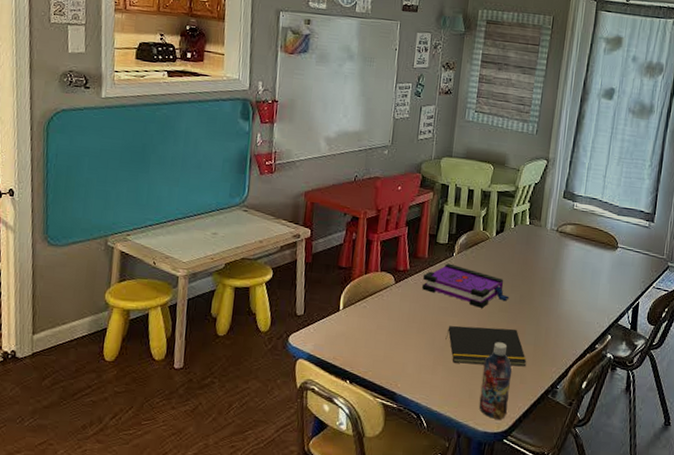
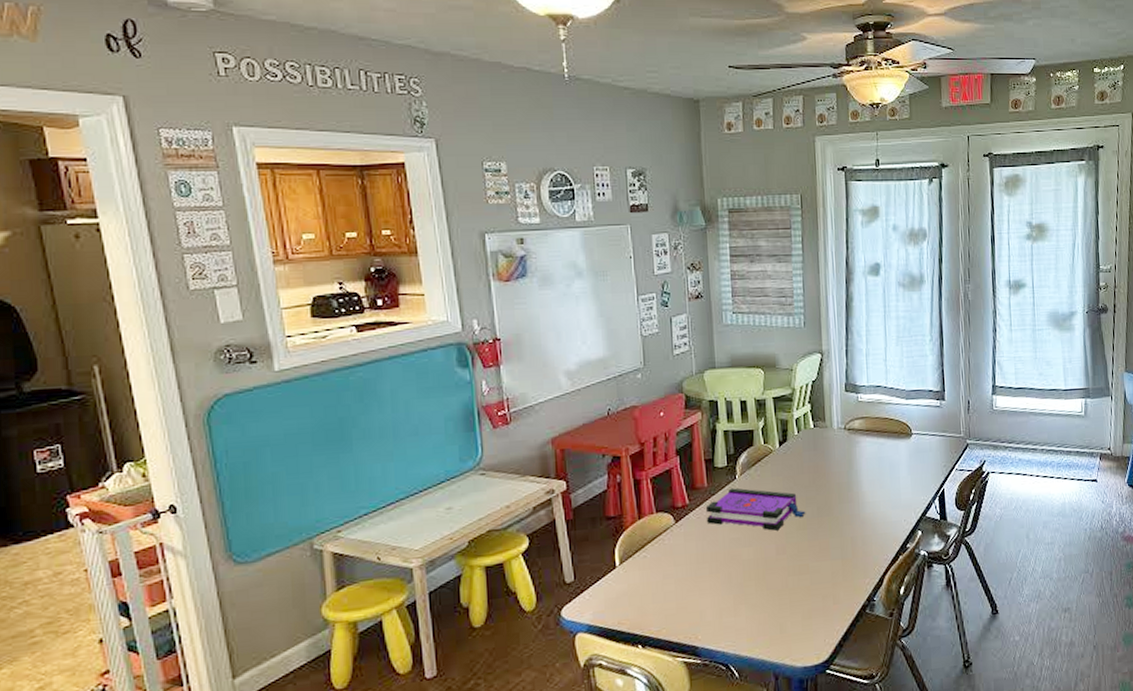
notepad: present [445,325,527,367] -> none [743,545,837,598]
bottle: present [479,342,512,419] -> none [790,563,824,650]

